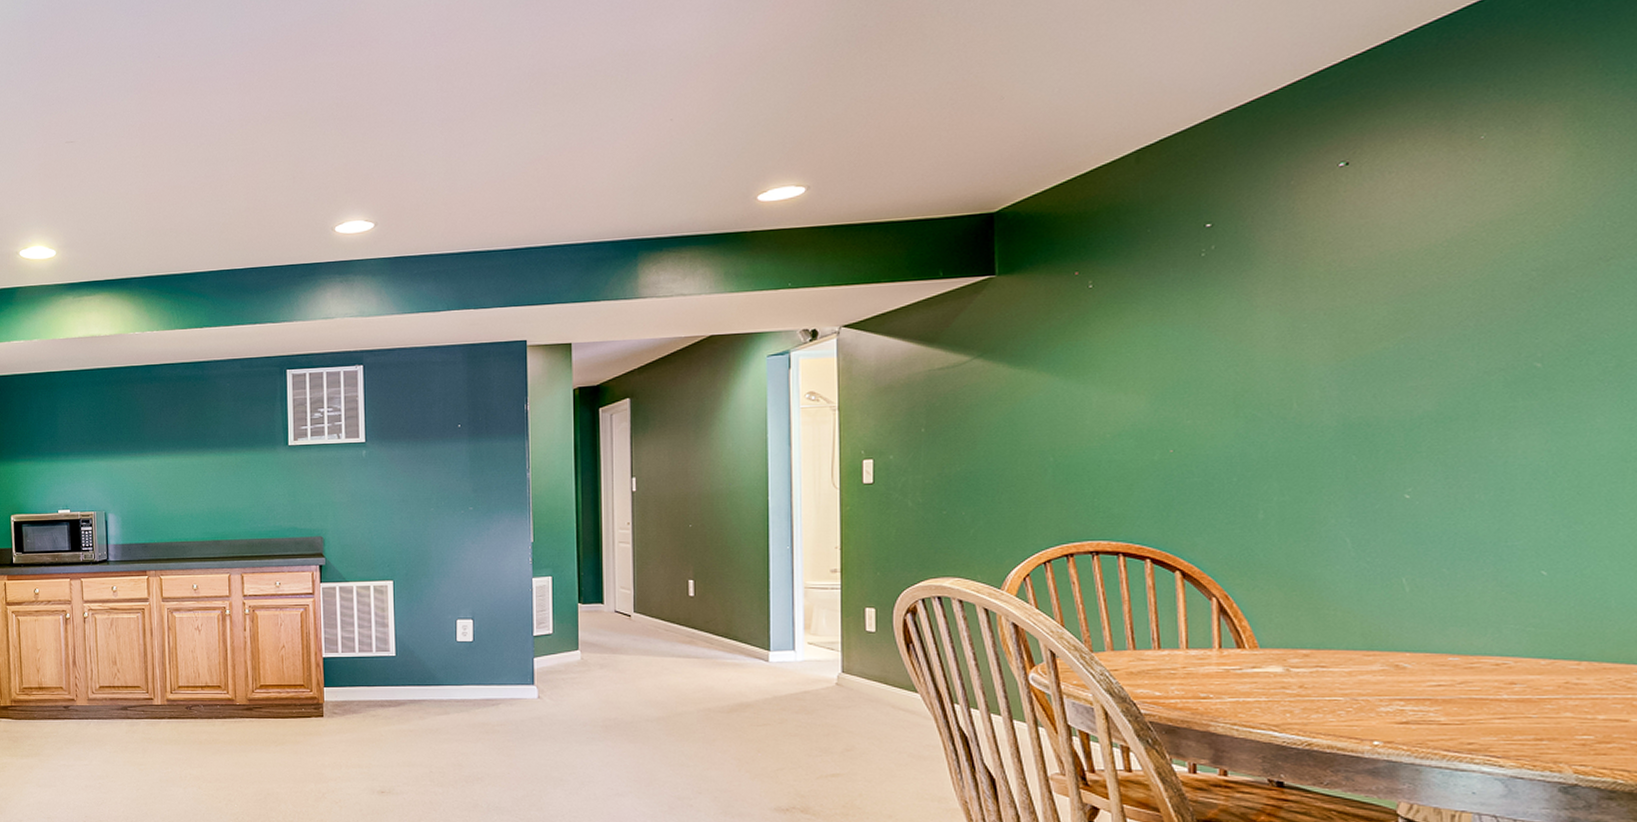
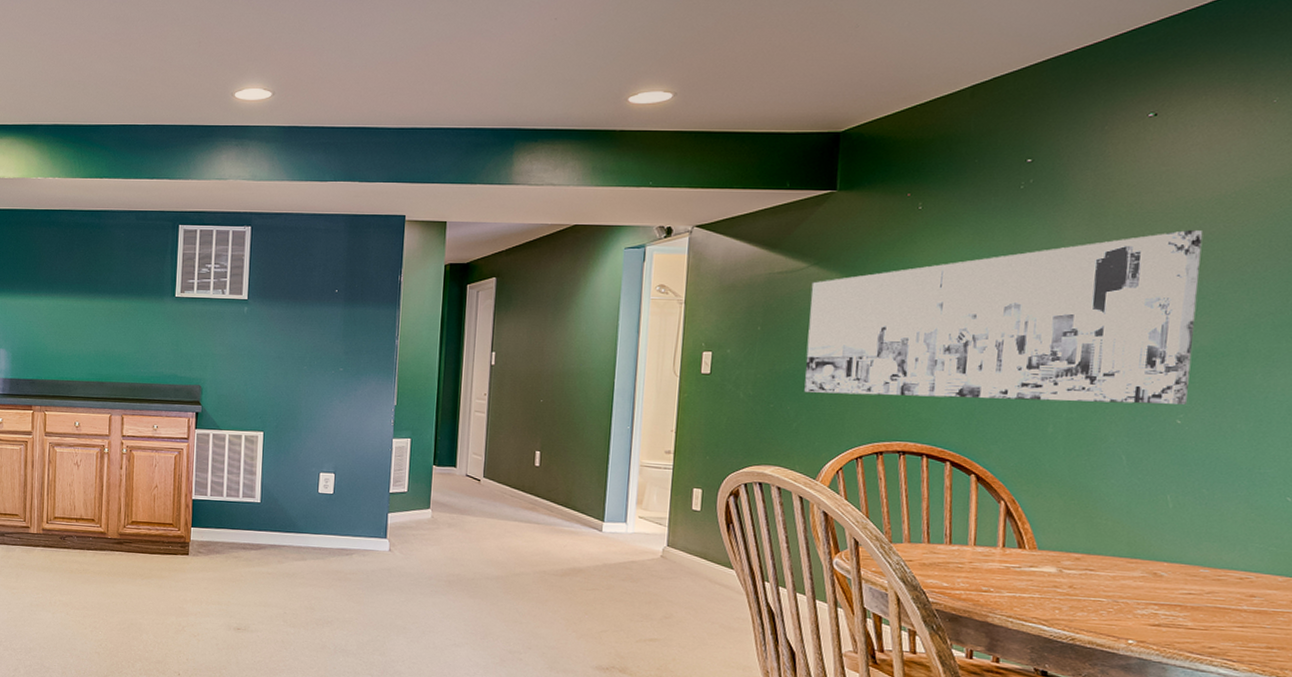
wall art: none [977,285,1416,495] -> present [804,230,1203,405]

